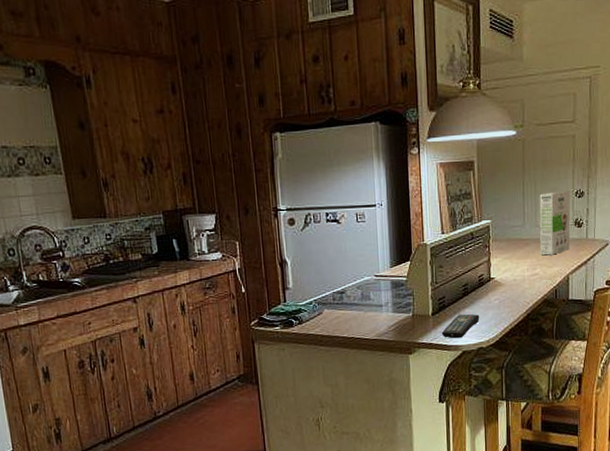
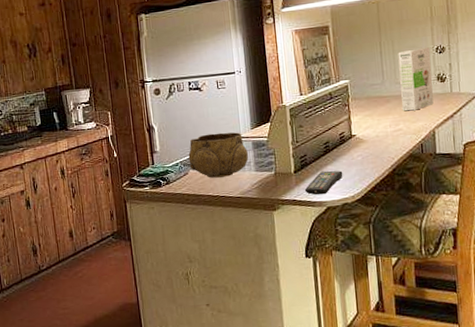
decorative bowl: none [323,270,386,319] -> present [188,132,248,178]

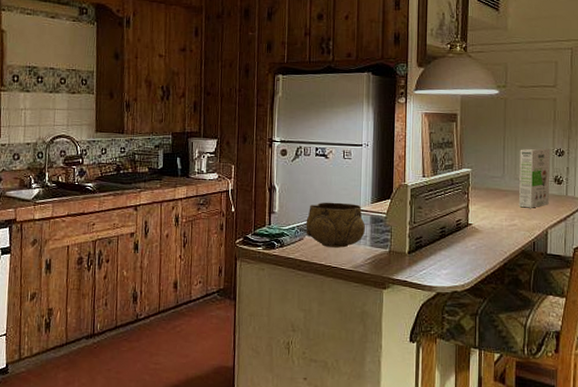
remote control: present [304,170,343,195] -> none [416,255,456,280]

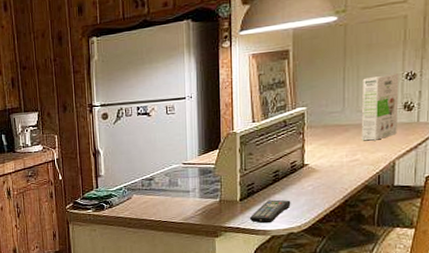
decorative bowl: present [306,202,365,248] -> none [133,158,193,203]
remote control: none [416,255,456,280] -> present [249,199,291,224]

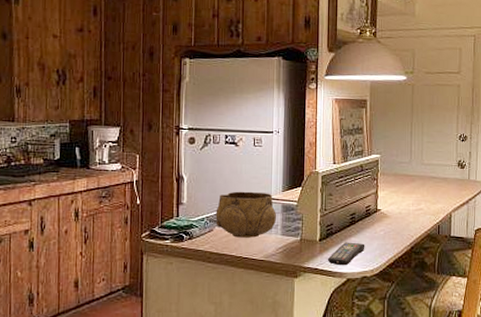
decorative bowl: none [133,158,193,203] -> present [215,191,276,238]
cereal box: present [362,73,399,141] -> none [425,134,454,192]

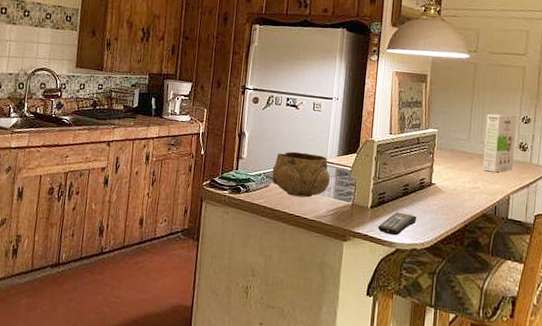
cereal box: none [425,134,454,192] -> present [483,113,517,173]

